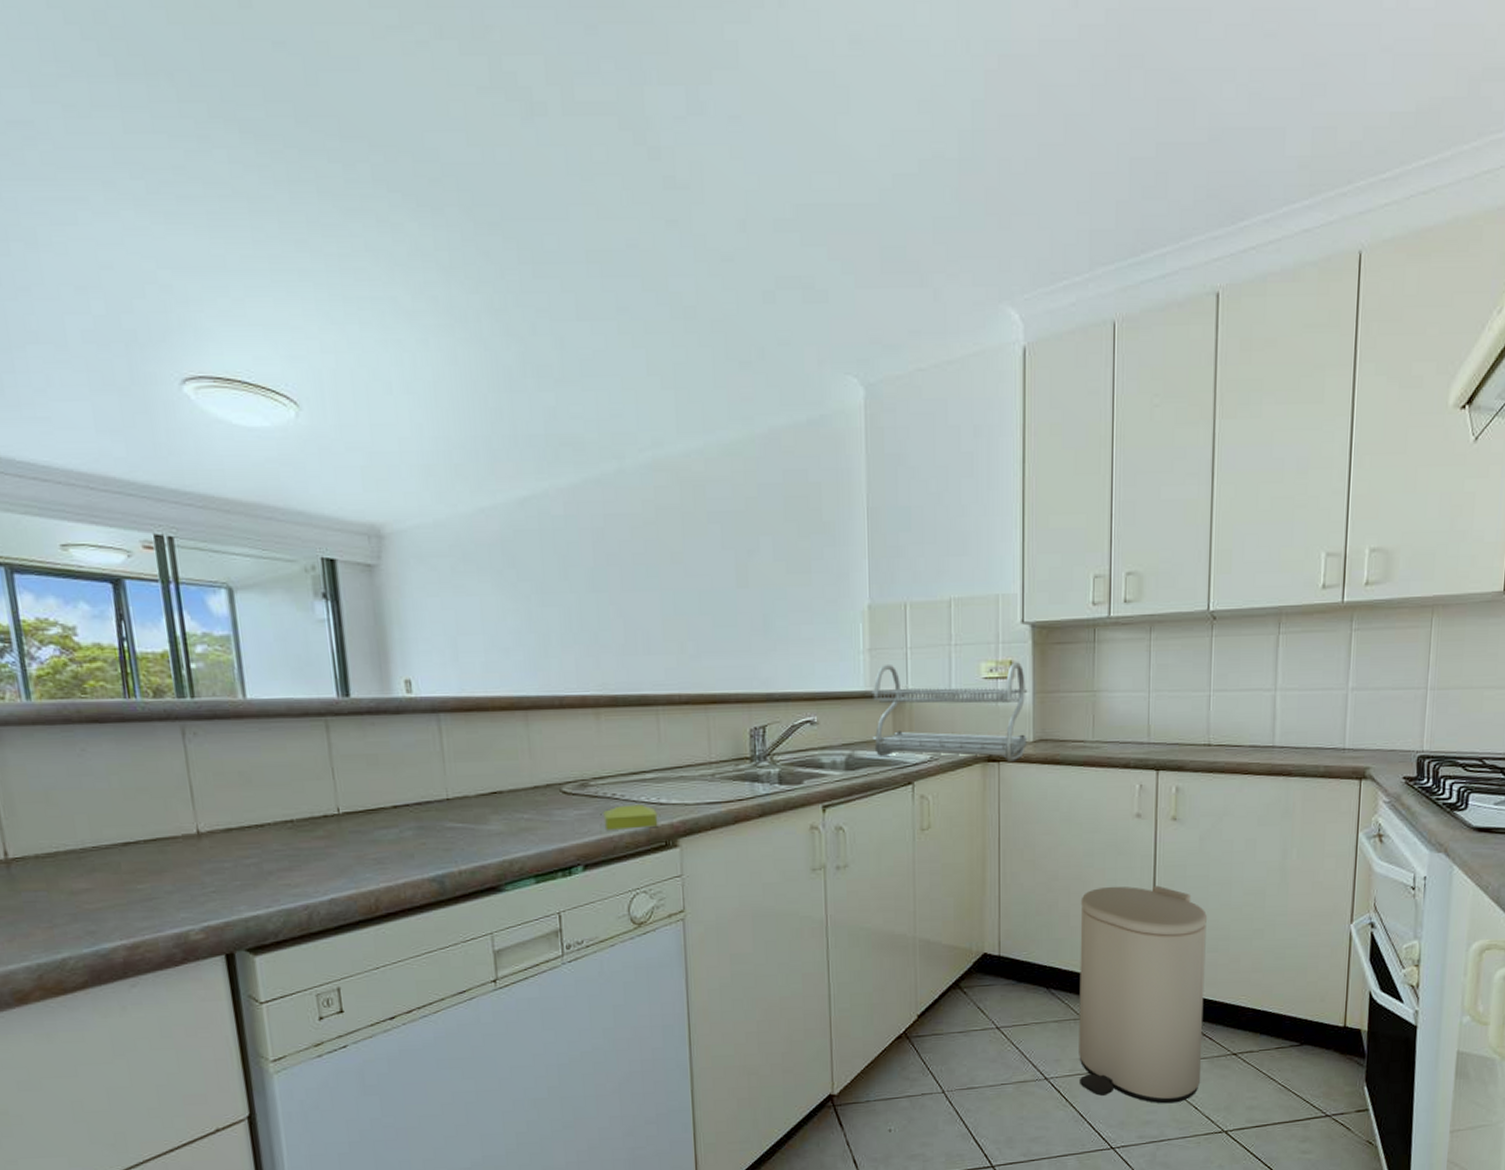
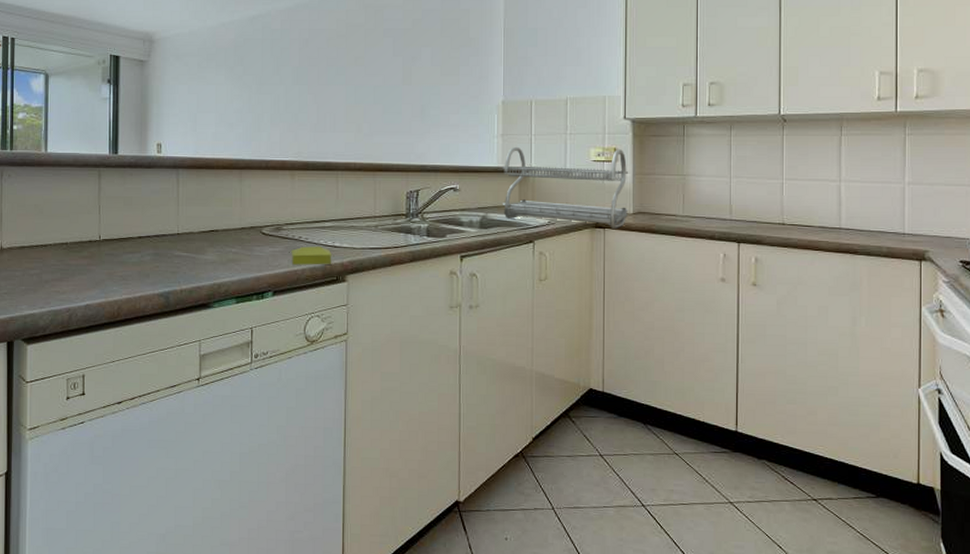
pedal bin: present [1078,885,1207,1104] -> none [672,339,785,541]

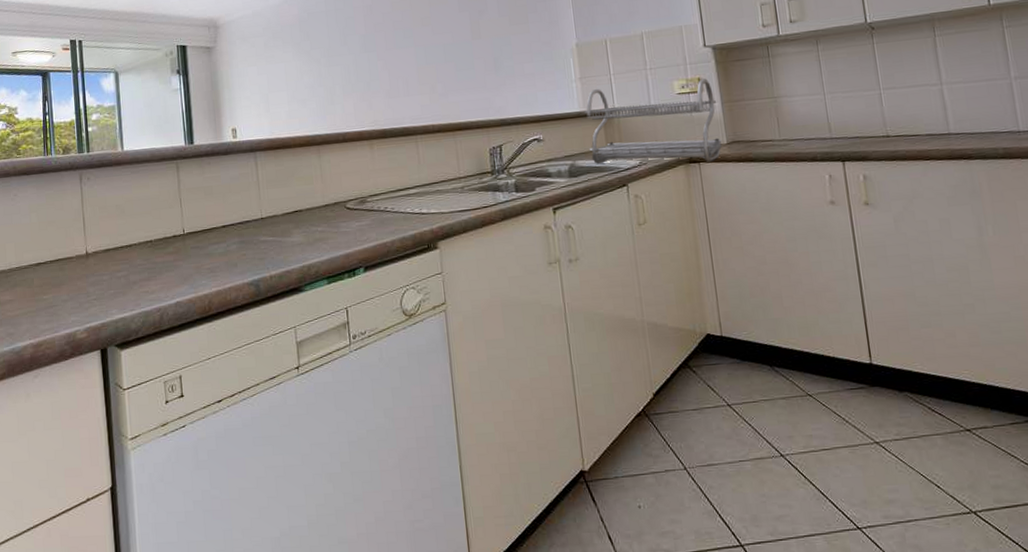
sponge: present [291,246,340,265] -> none [378,215,430,237]

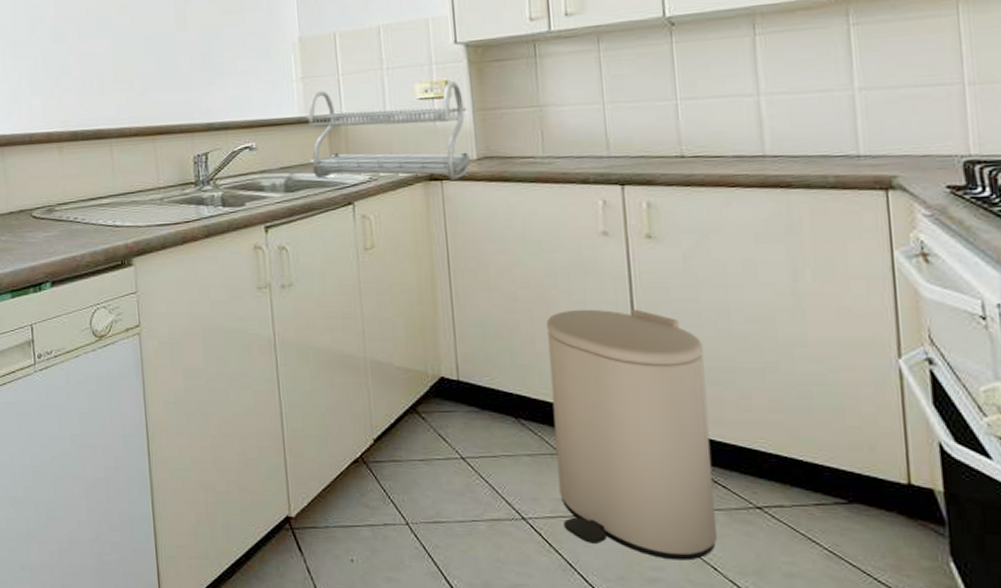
pedal bin: none [790,265,938,482] -> present [545,309,717,561]

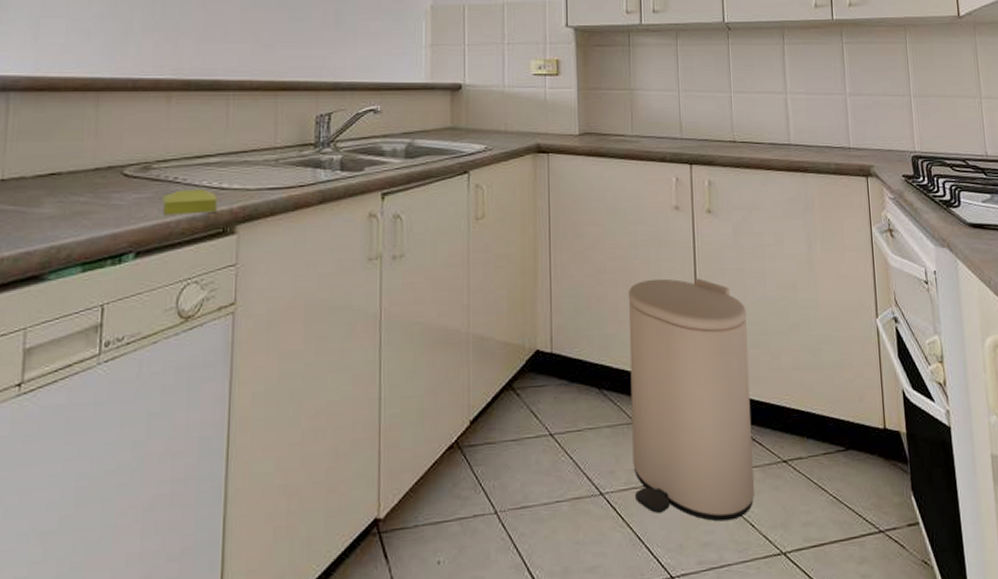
sponge: none [67,227,124,250] -> present [162,189,228,215]
dish rack: present [305,81,470,182] -> none [430,58,573,155]

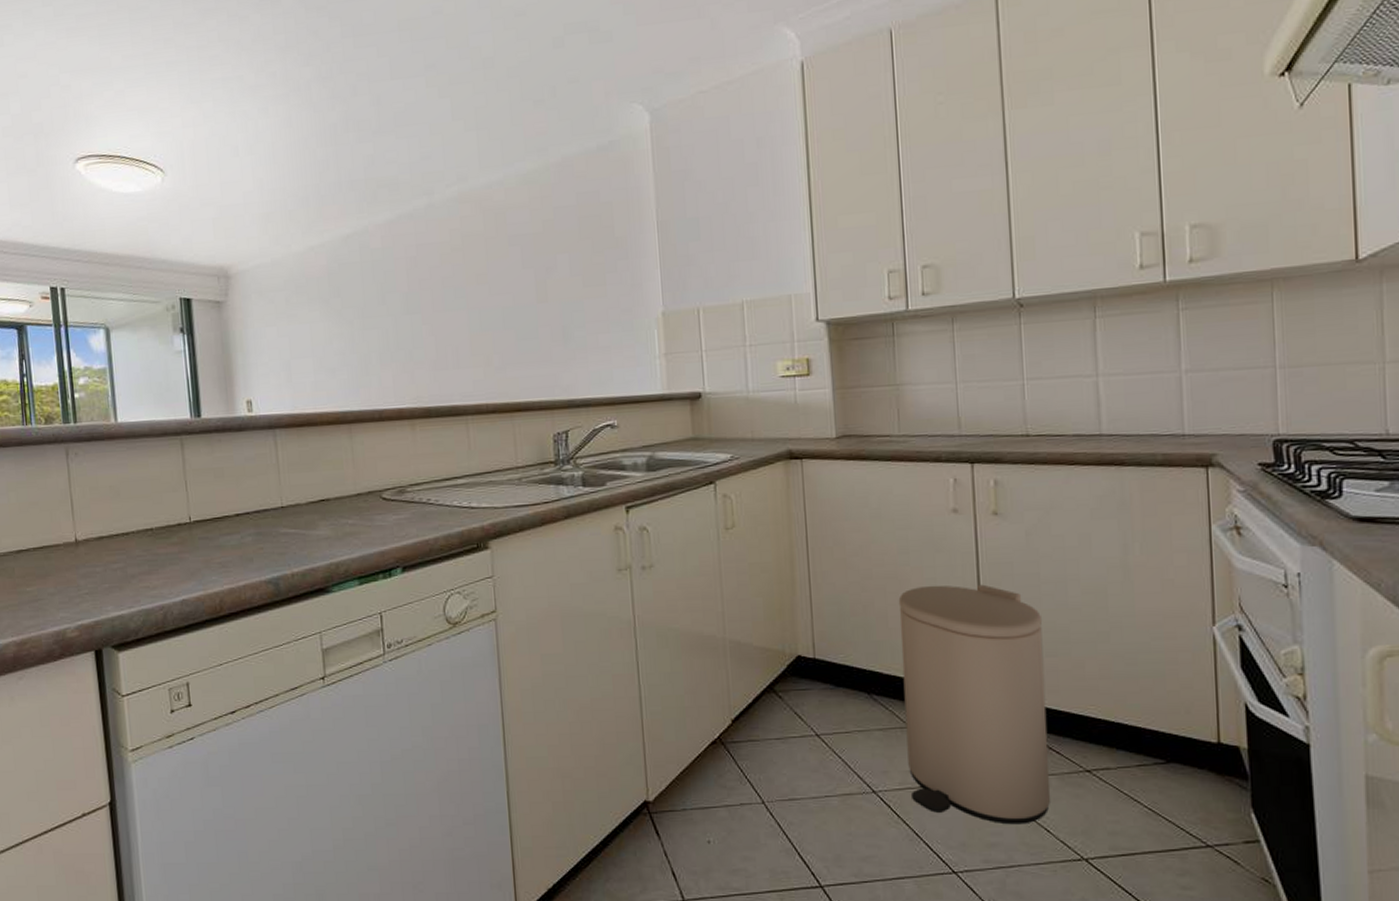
sponge: present [162,189,228,215] -> none [419,509,480,534]

